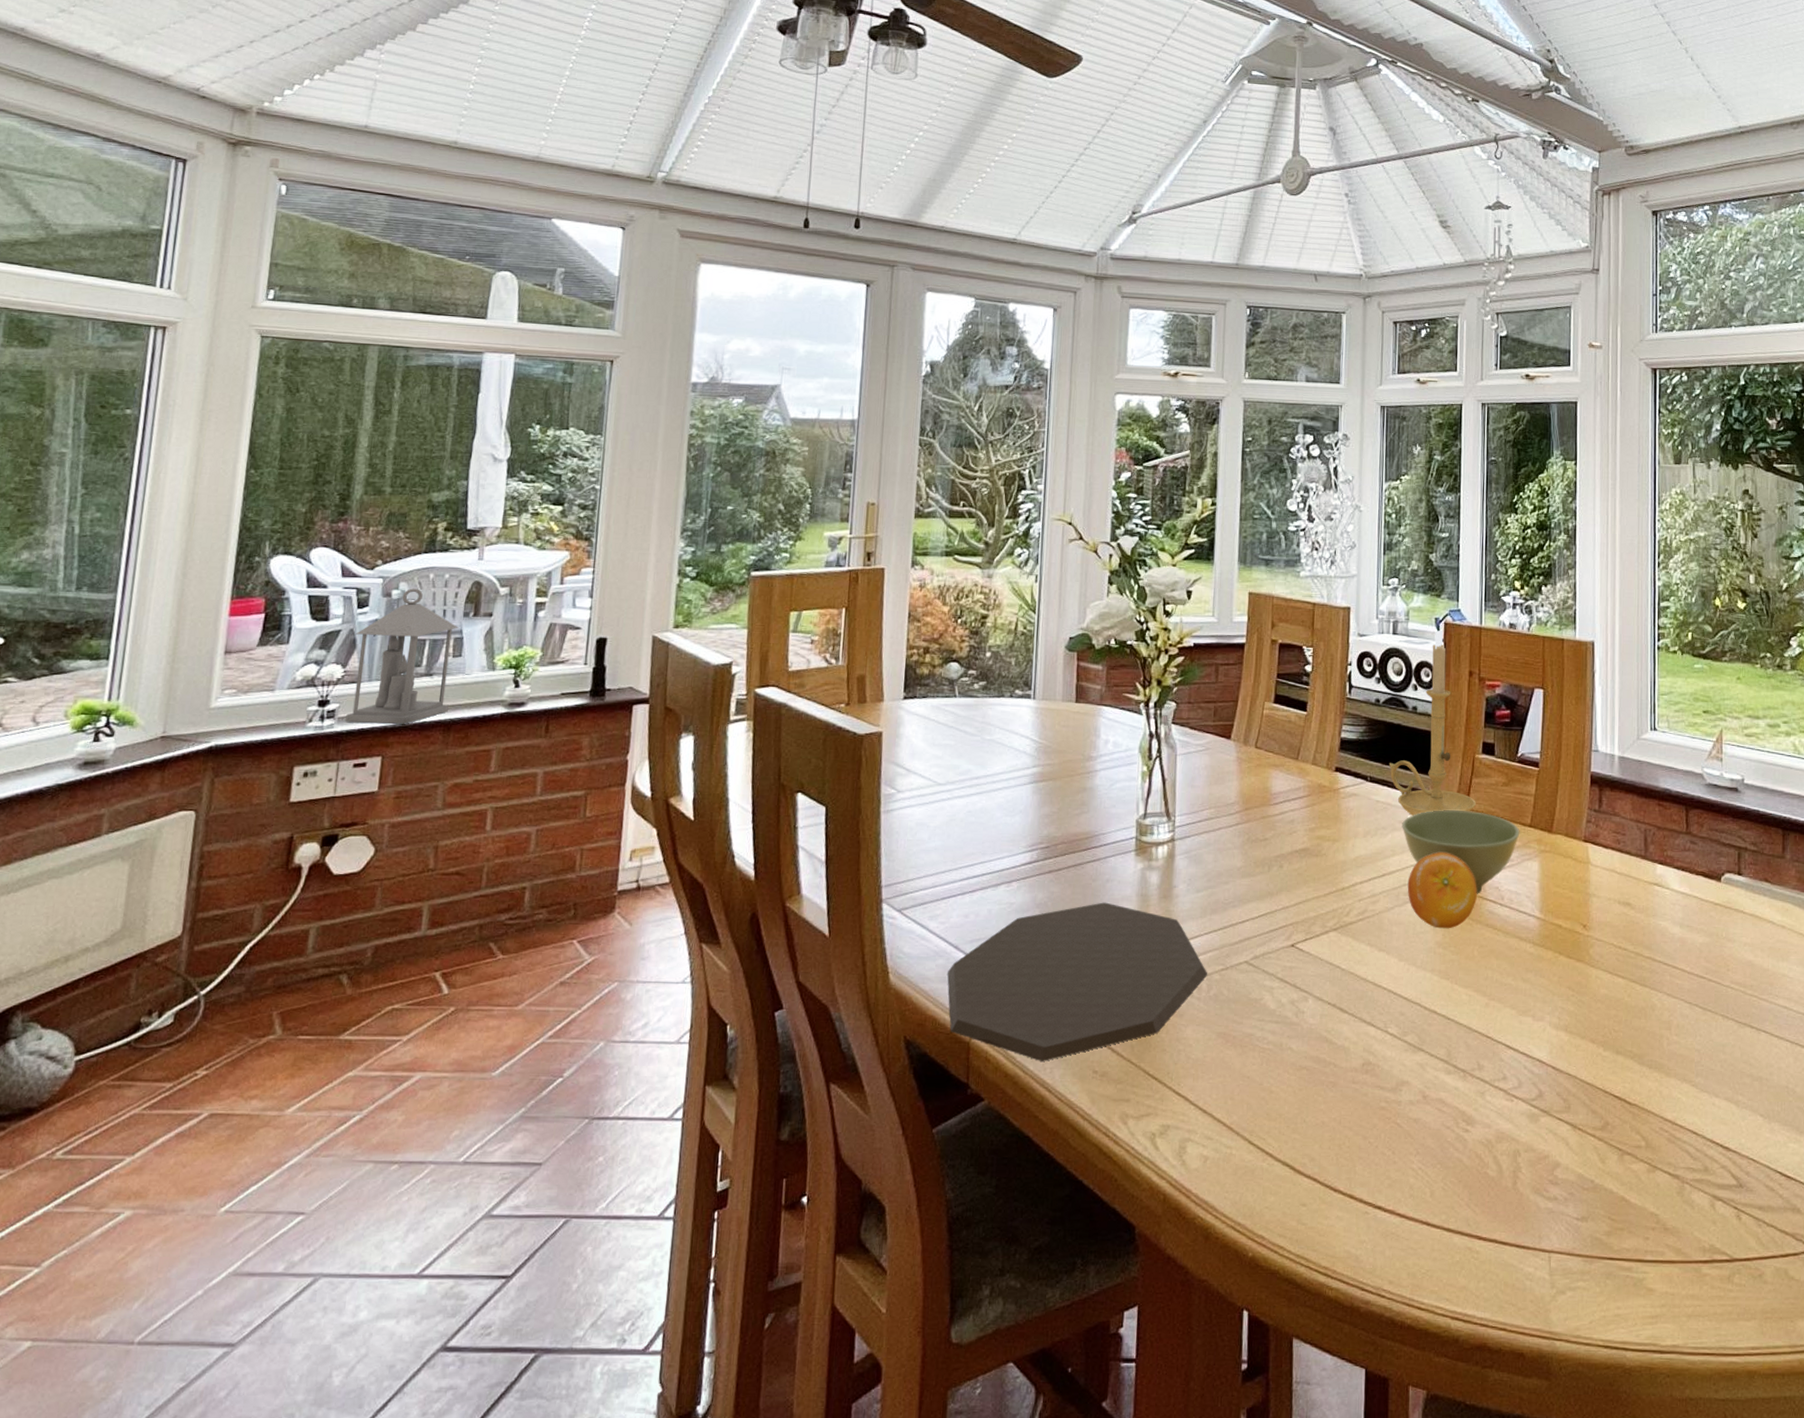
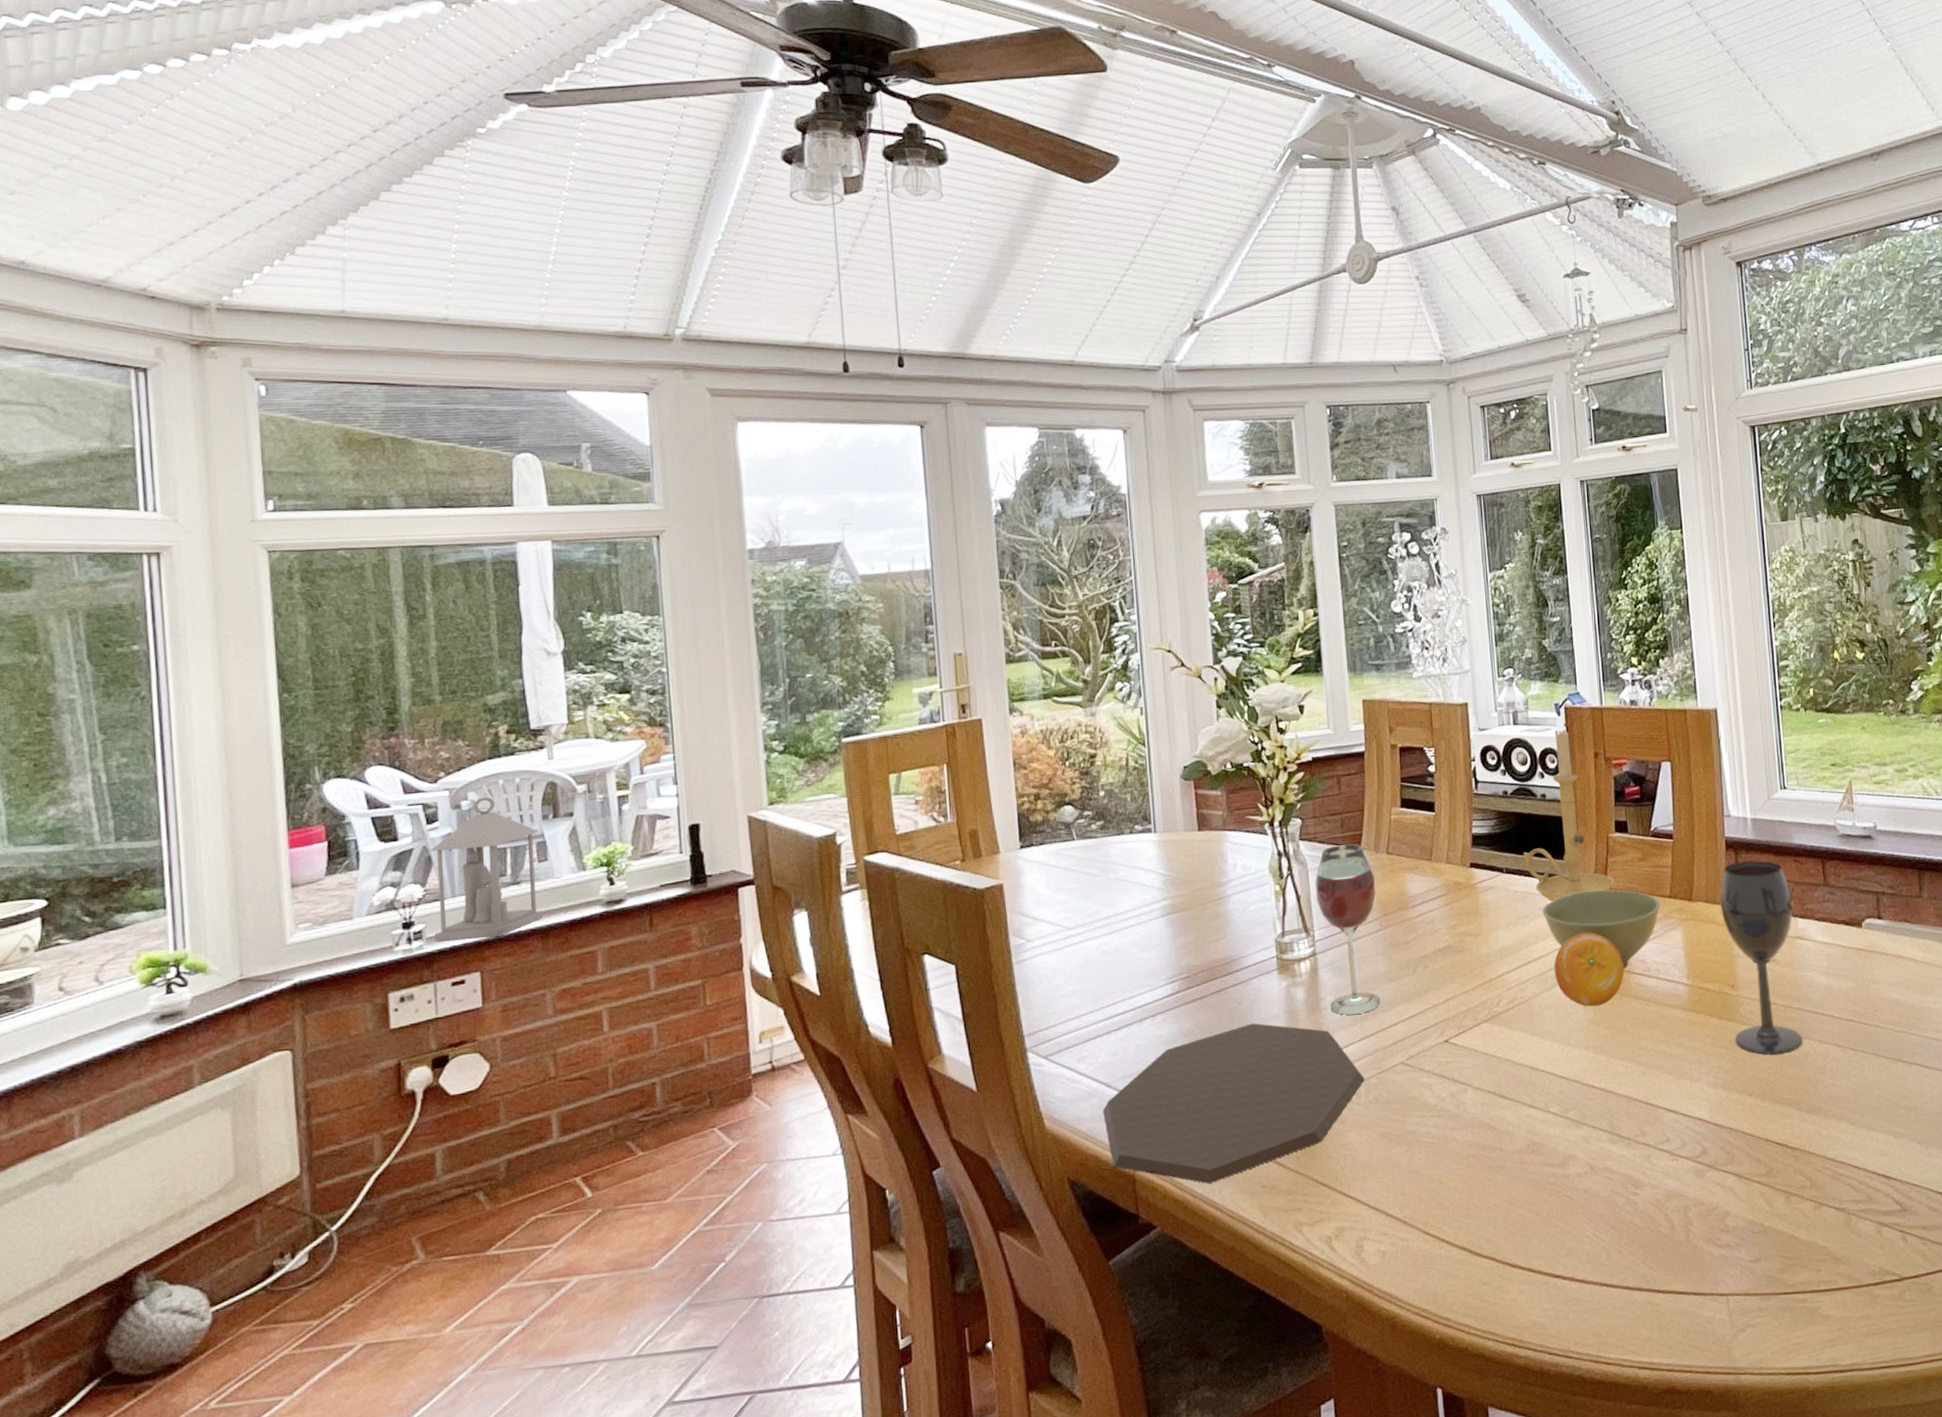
wineglass: none [1181,733,1241,906] -> present [1315,844,1381,1015]
wine glass: none [1580,799,1653,1002] -> present [1720,860,1803,1055]

